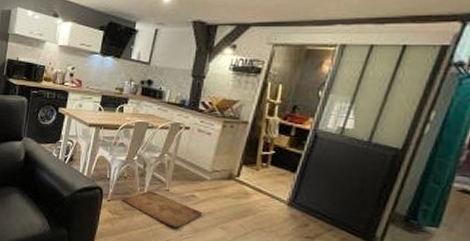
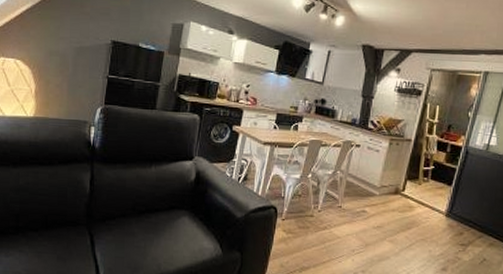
rug: present [122,190,203,229] -> none [296,208,373,244]

